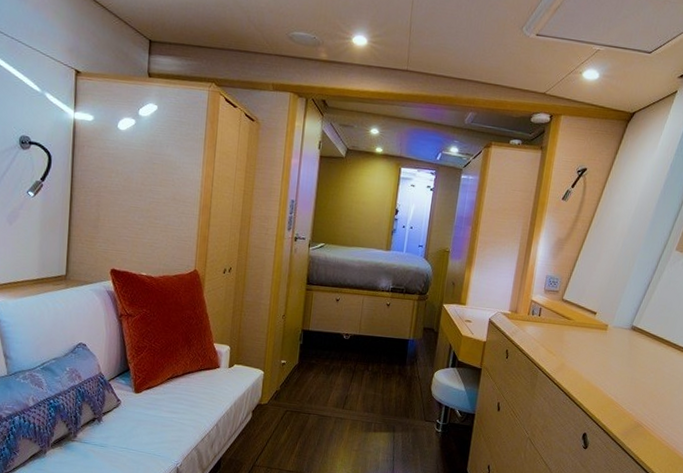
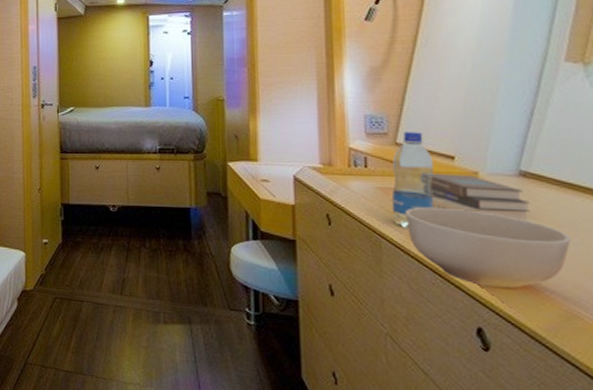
bottle: none [549,291,583,363] -> present [391,132,435,229]
books: none [553,324,633,361] -> present [392,173,530,221]
bowl: none [556,347,649,408] -> present [404,206,571,290]

